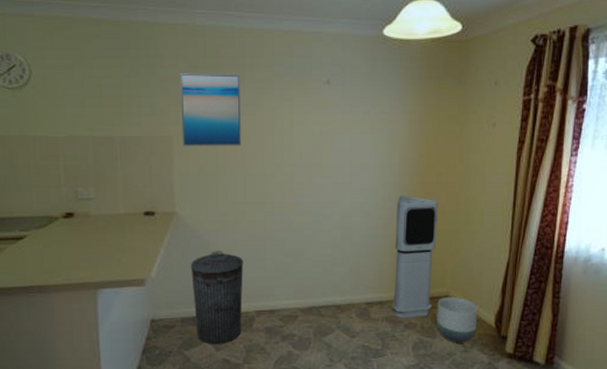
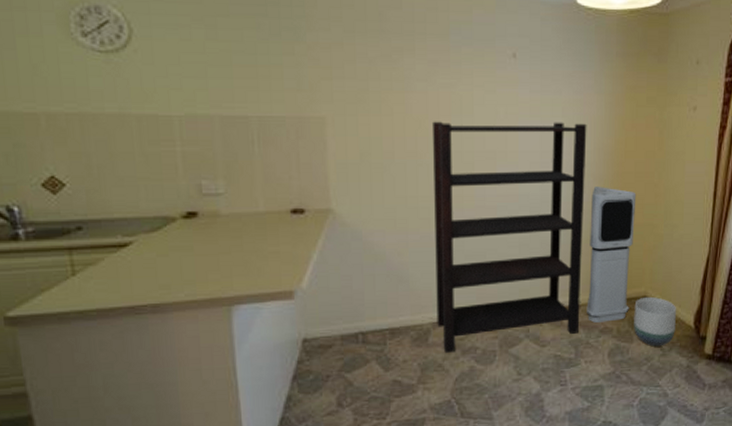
wall art: present [179,73,241,146] -> none [333,39,411,130]
trash can: present [190,251,244,345] -> none [351,254,416,365]
bookshelf: none [258,138,393,338] -> present [431,121,587,353]

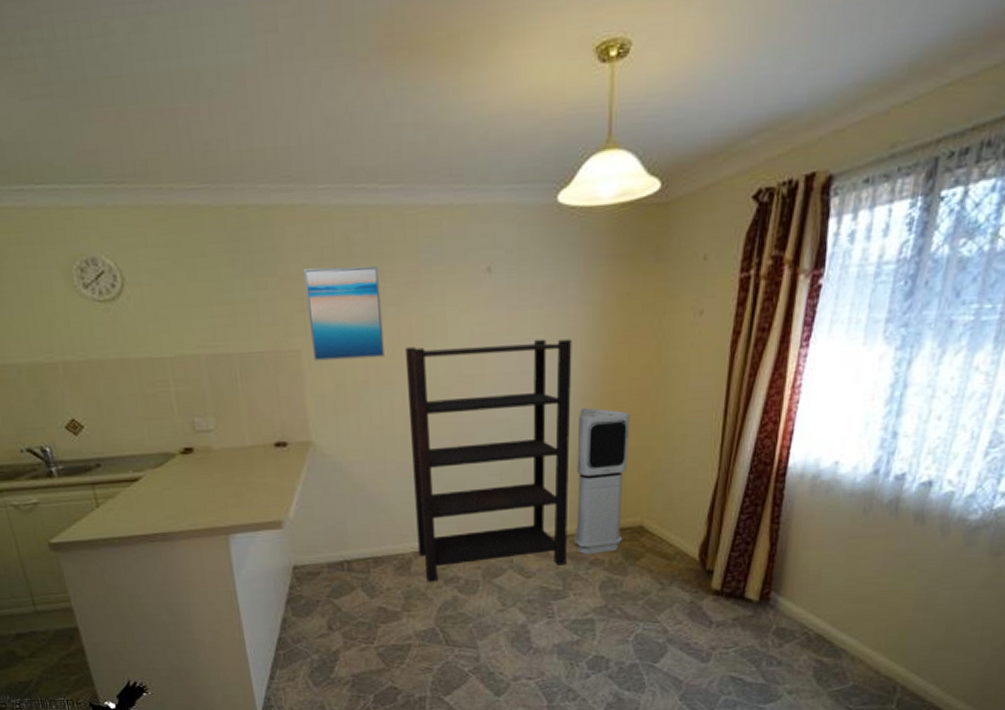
wall art: none [333,39,411,130] -> present [303,266,385,361]
planter: present [634,296,677,347] -> none [628,526,679,580]

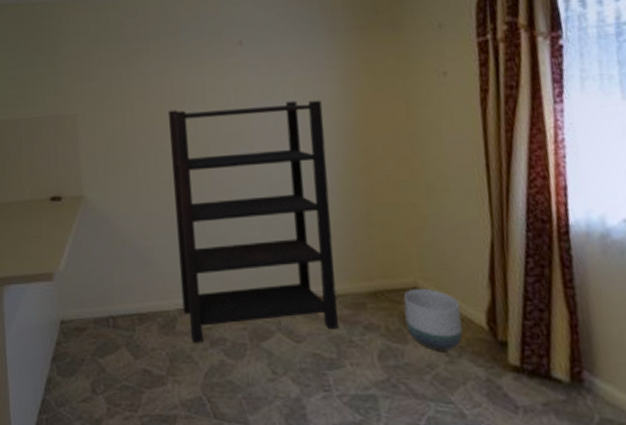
wall art: present [303,266,385,361] -> none [82,44,150,124]
air purifier: present [574,408,630,554] -> none [335,164,398,317]
planter: none [628,526,679,580] -> present [403,288,463,351]

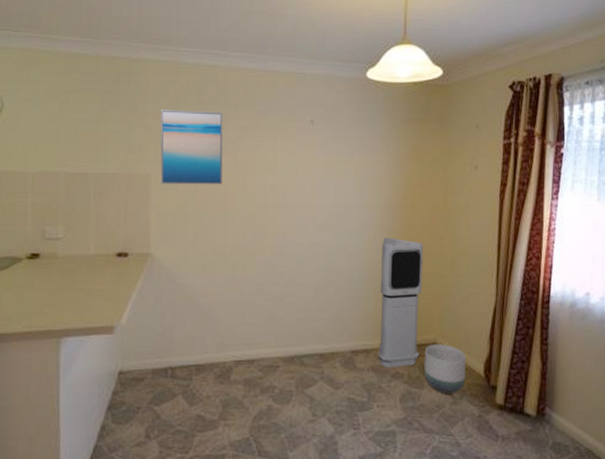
wall art: none [82,44,150,124] -> present [160,110,223,185]
bookshelf: present [167,100,338,343] -> none [238,178,377,391]
air purifier: none [335,164,398,317] -> present [378,238,424,367]

